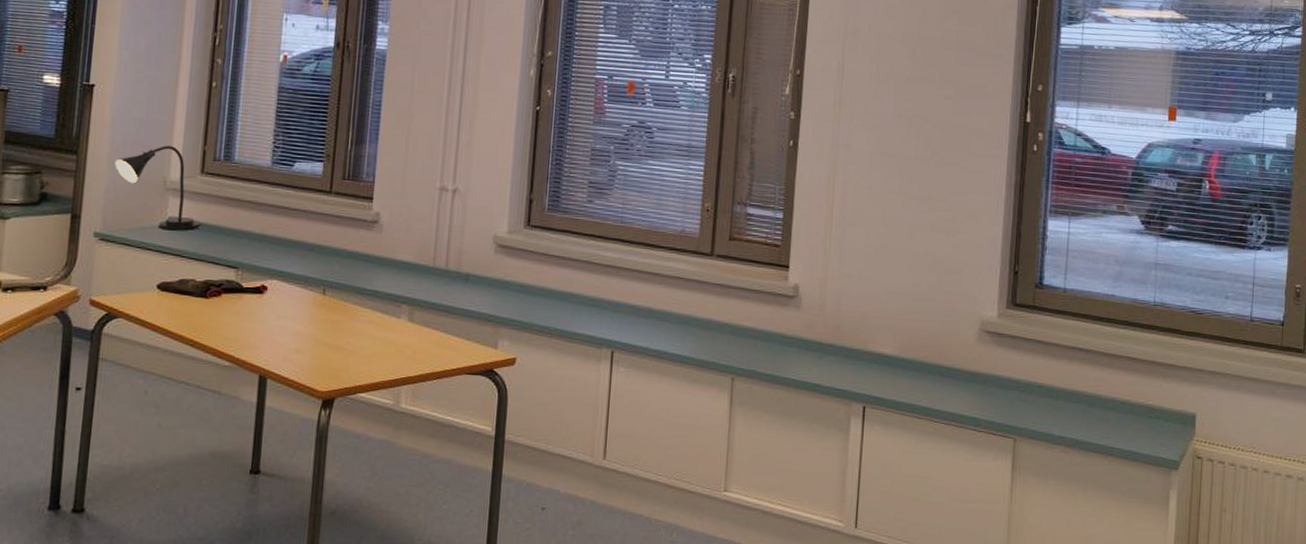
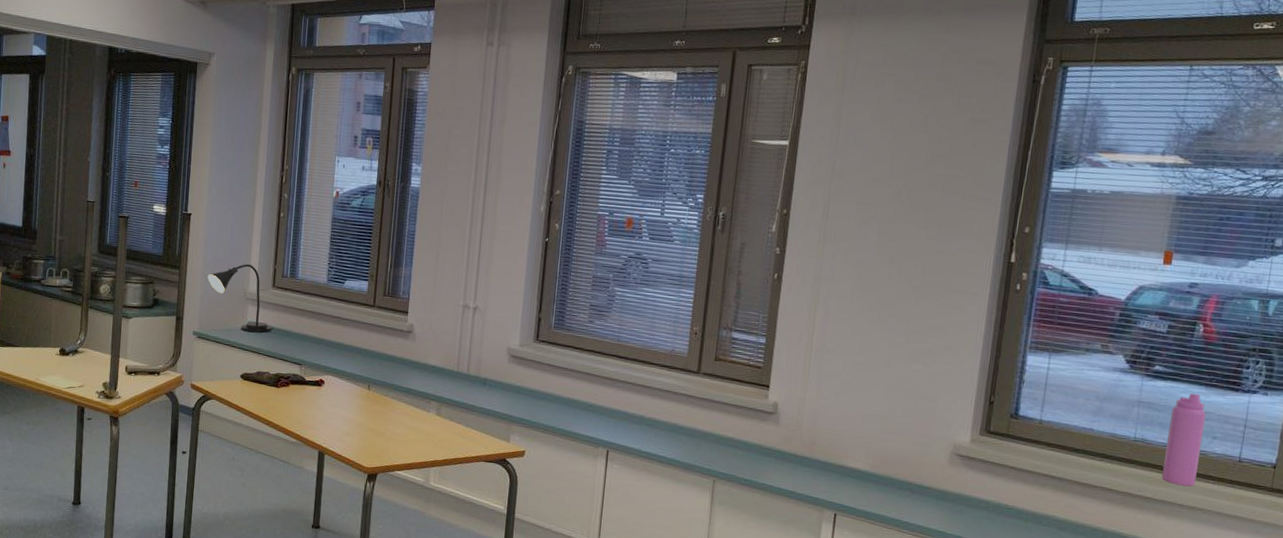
water bottle: none [1182,252,1218,350] -> present [1161,393,1206,487]

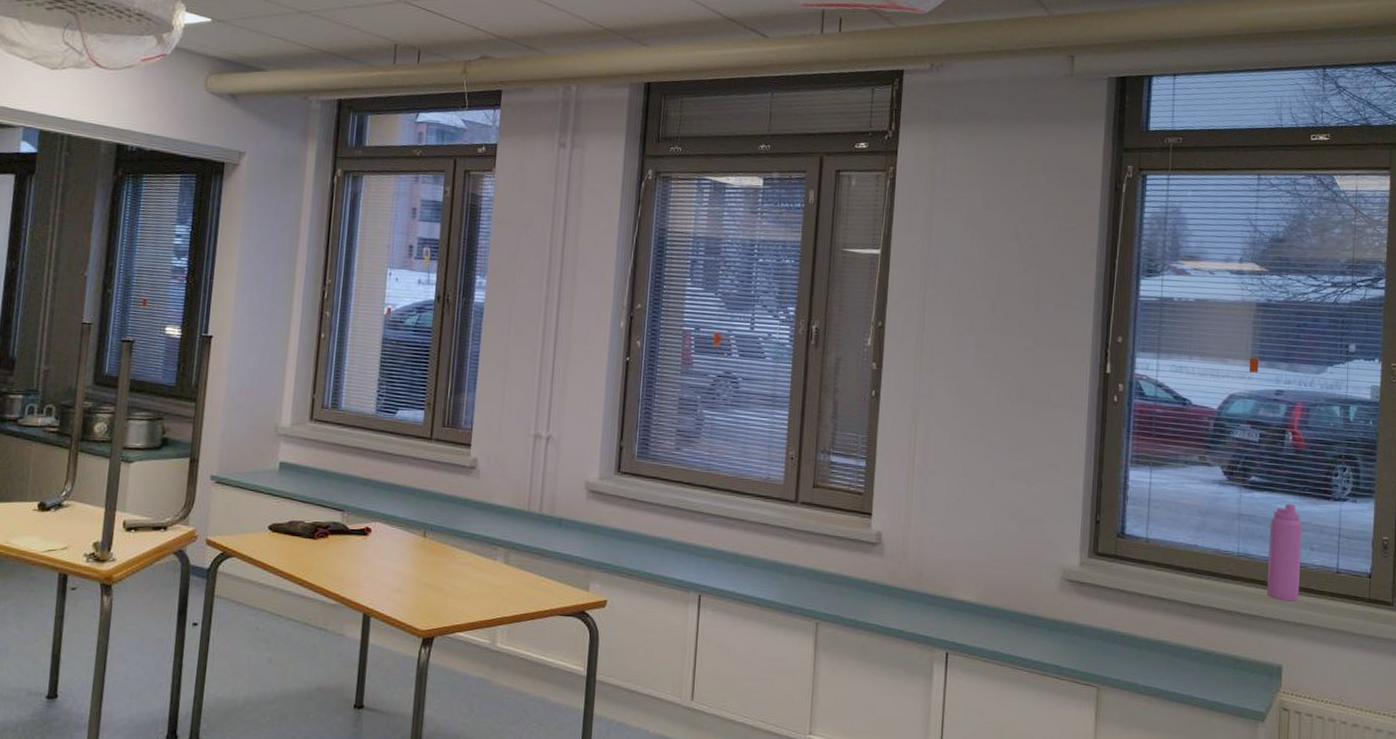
desk lamp: present [207,264,274,333] -> none [230,394,311,475]

